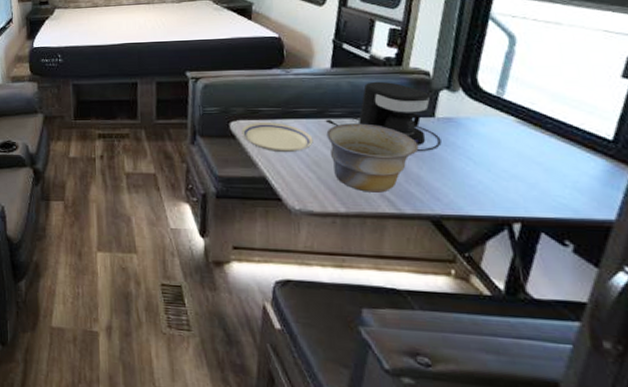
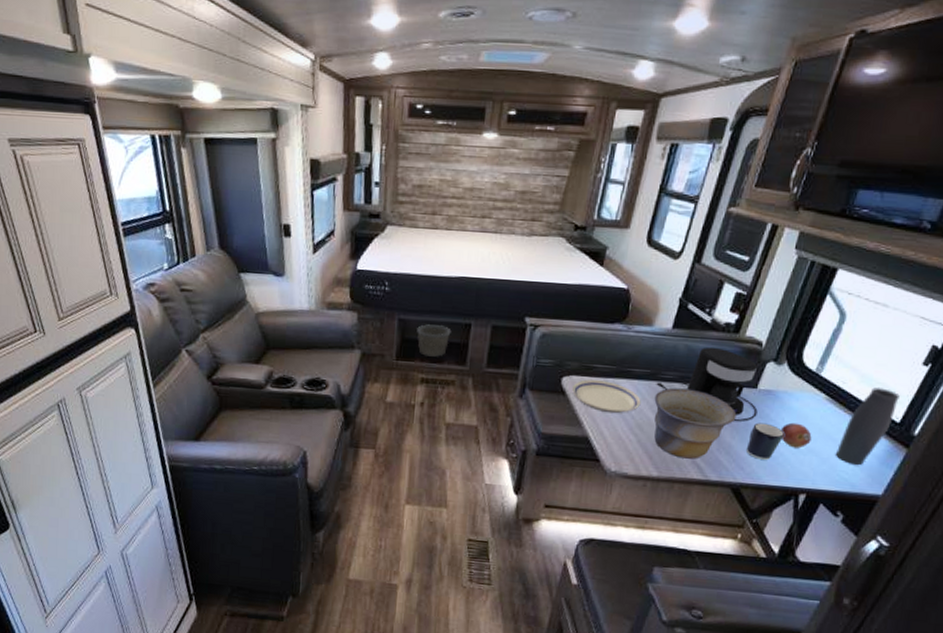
basket: none [90,86,120,114] -> present [417,324,452,357]
mug: none [437,151,478,189] -> present [745,422,784,460]
fruit: none [473,148,511,175] -> present [781,422,812,449]
vase: none [544,105,605,188] -> present [836,387,900,465]

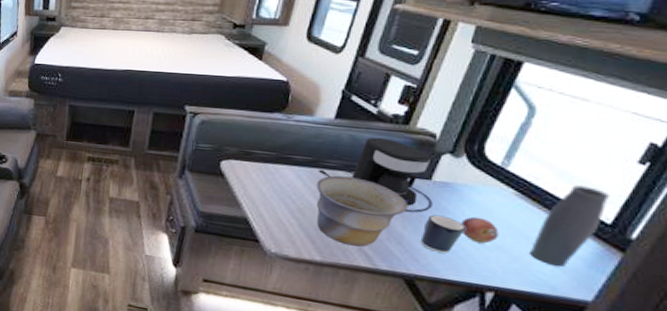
basket: present [417,324,452,357] -> none [85,110,116,139]
plate: present [572,379,641,414] -> none [231,164,303,198]

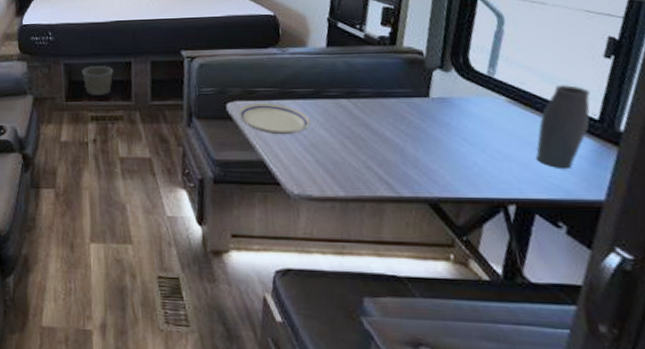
basket: none [85,110,116,139] -> present [82,66,114,95]
plate: none [231,164,303,198] -> present [238,103,311,135]
bowl: present [316,175,408,247] -> none [323,104,415,175]
coffee maker: present [318,137,433,212] -> none [322,60,437,132]
mug: present [420,214,465,253] -> none [434,132,473,170]
fruit: present [462,216,499,244] -> none [467,129,505,155]

